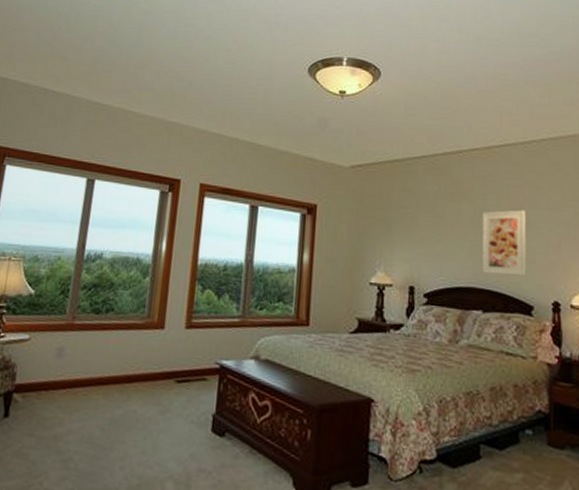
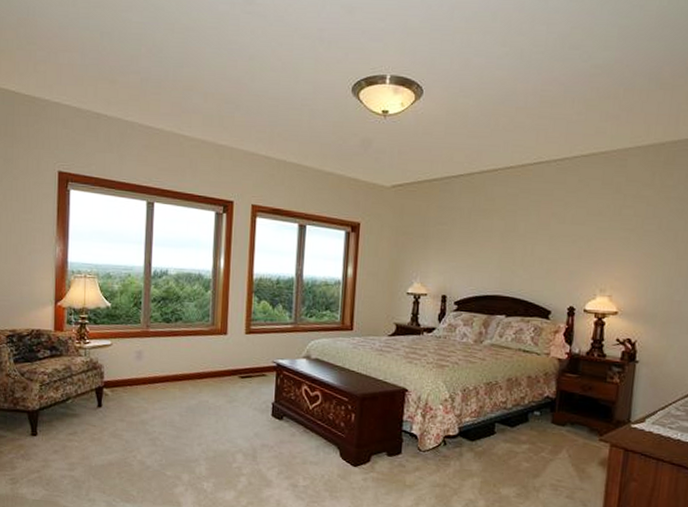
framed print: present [481,210,527,277] -> none [508,225,552,285]

